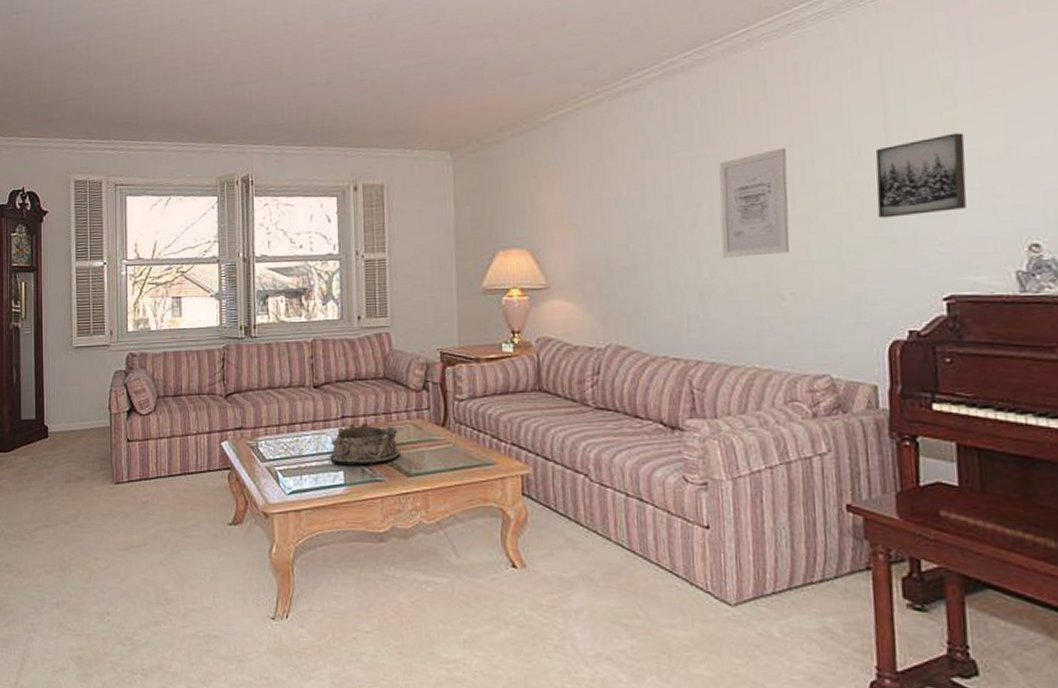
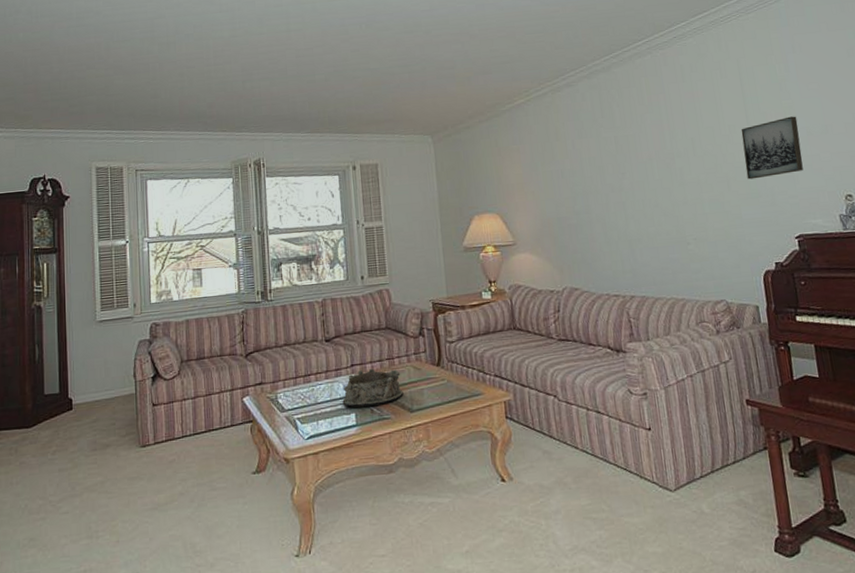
wall art: present [719,147,790,258] -> none [635,128,690,214]

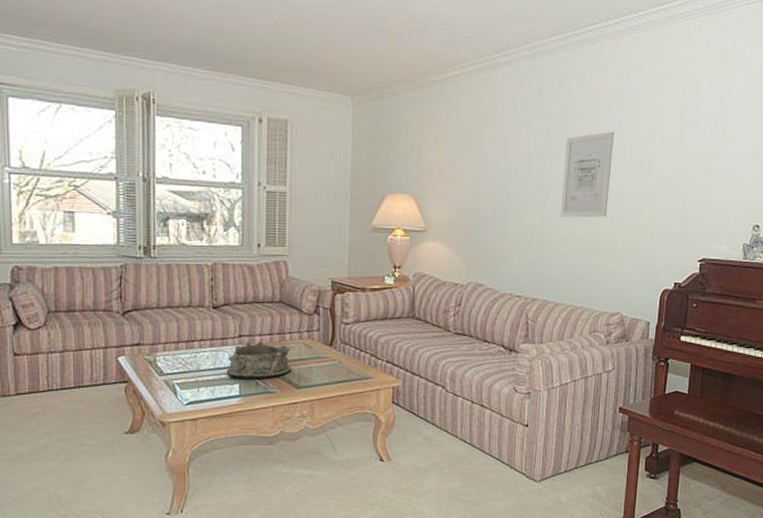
wall art: none [635,128,690,214] -> present [560,131,614,218]
wall art: present [741,116,803,180] -> none [667,136,729,197]

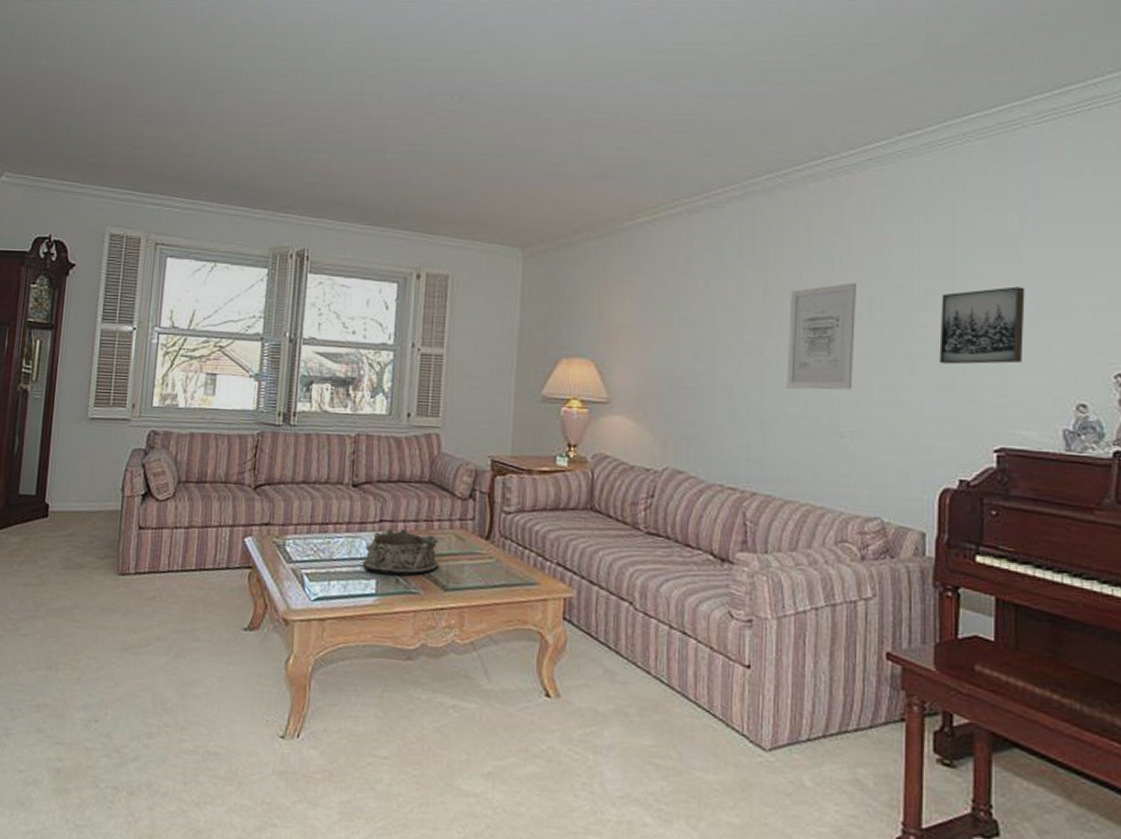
wall art: none [667,136,729,197] -> present [939,286,1025,365]

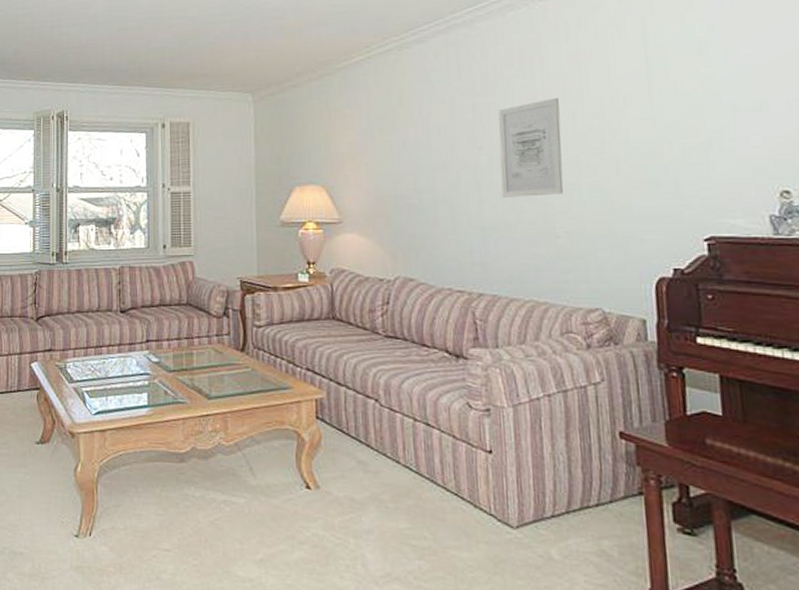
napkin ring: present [362,528,439,575] -> none [134,347,202,387]
wall art: present [939,286,1025,365] -> none [639,88,723,164]

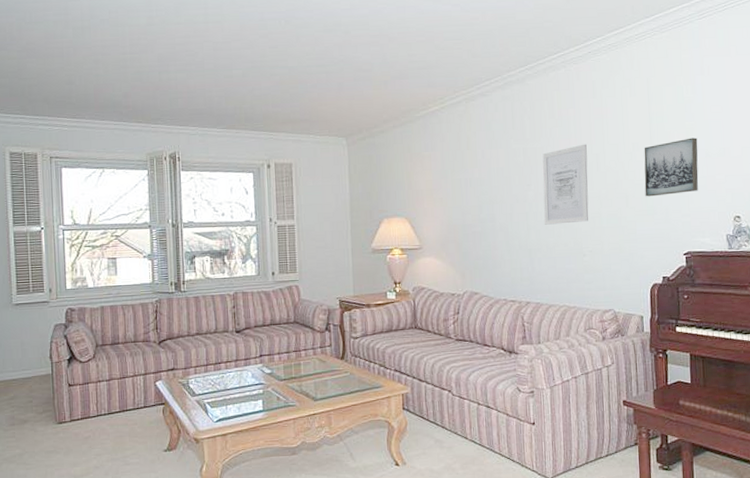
wall art: none [639,88,723,164] -> present [644,137,699,197]

